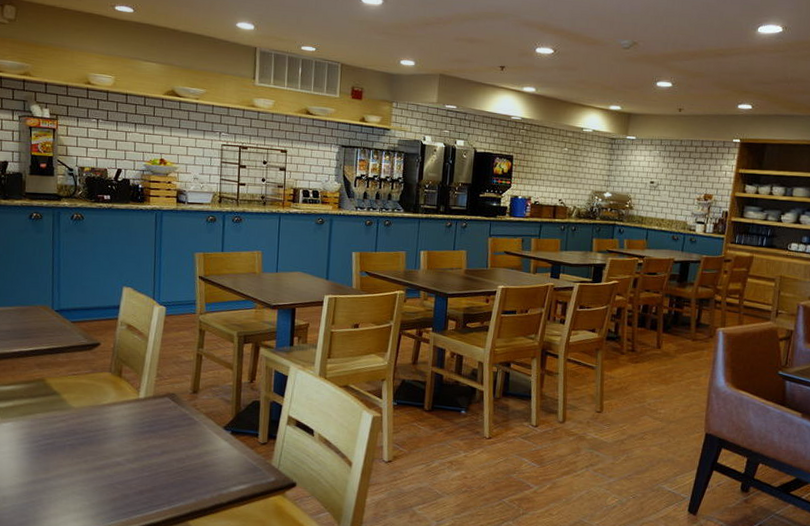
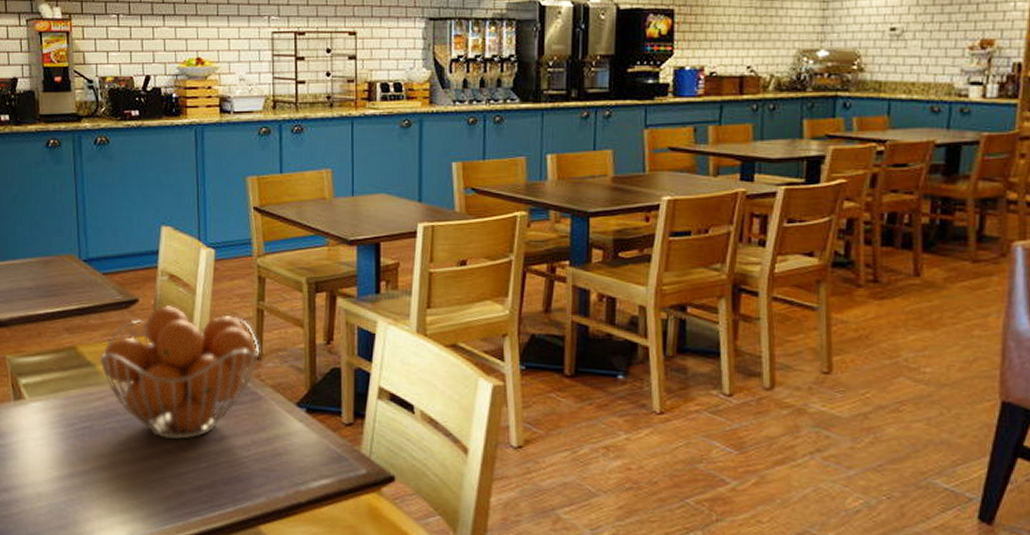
fruit basket: none [64,349,198,455] -> present [99,305,260,440]

